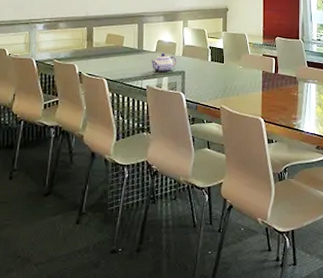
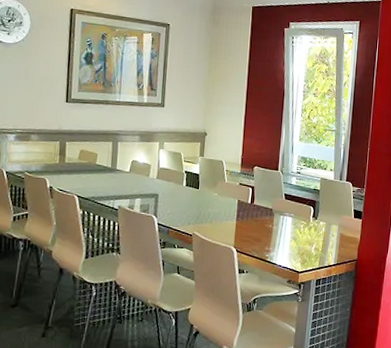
teapot: present [151,52,177,73] -> none [124,173,151,194]

